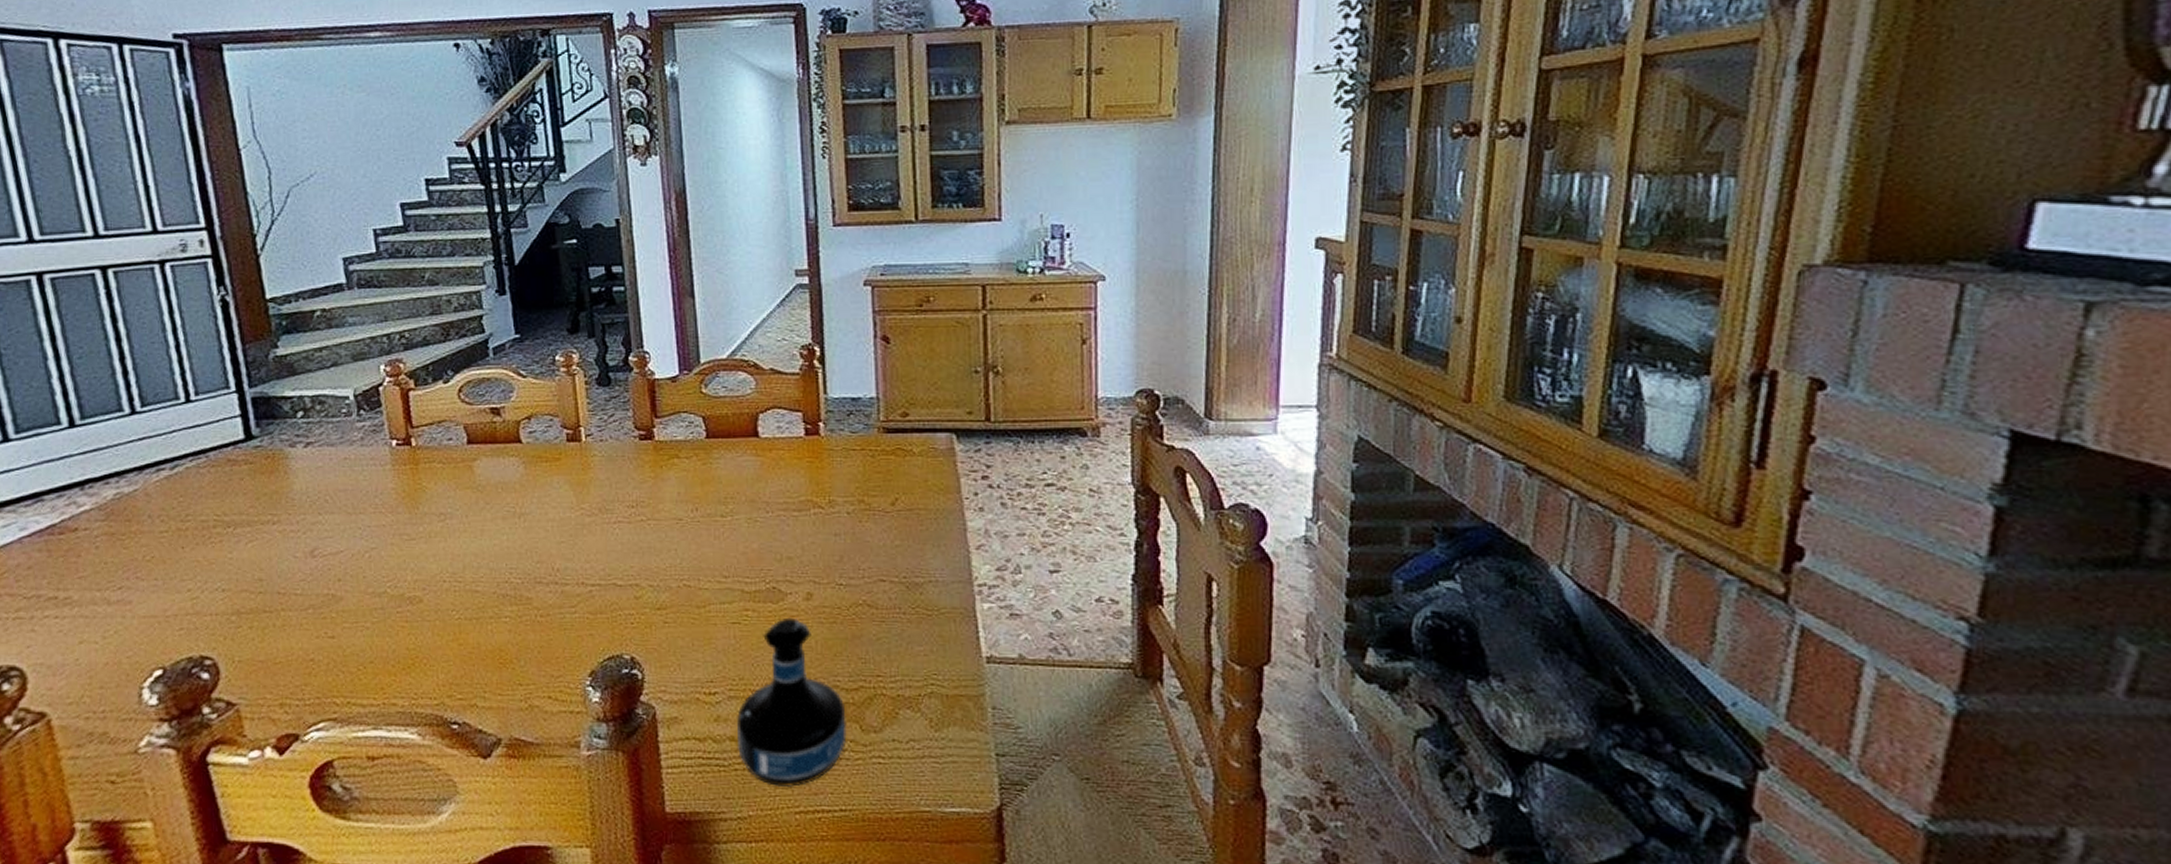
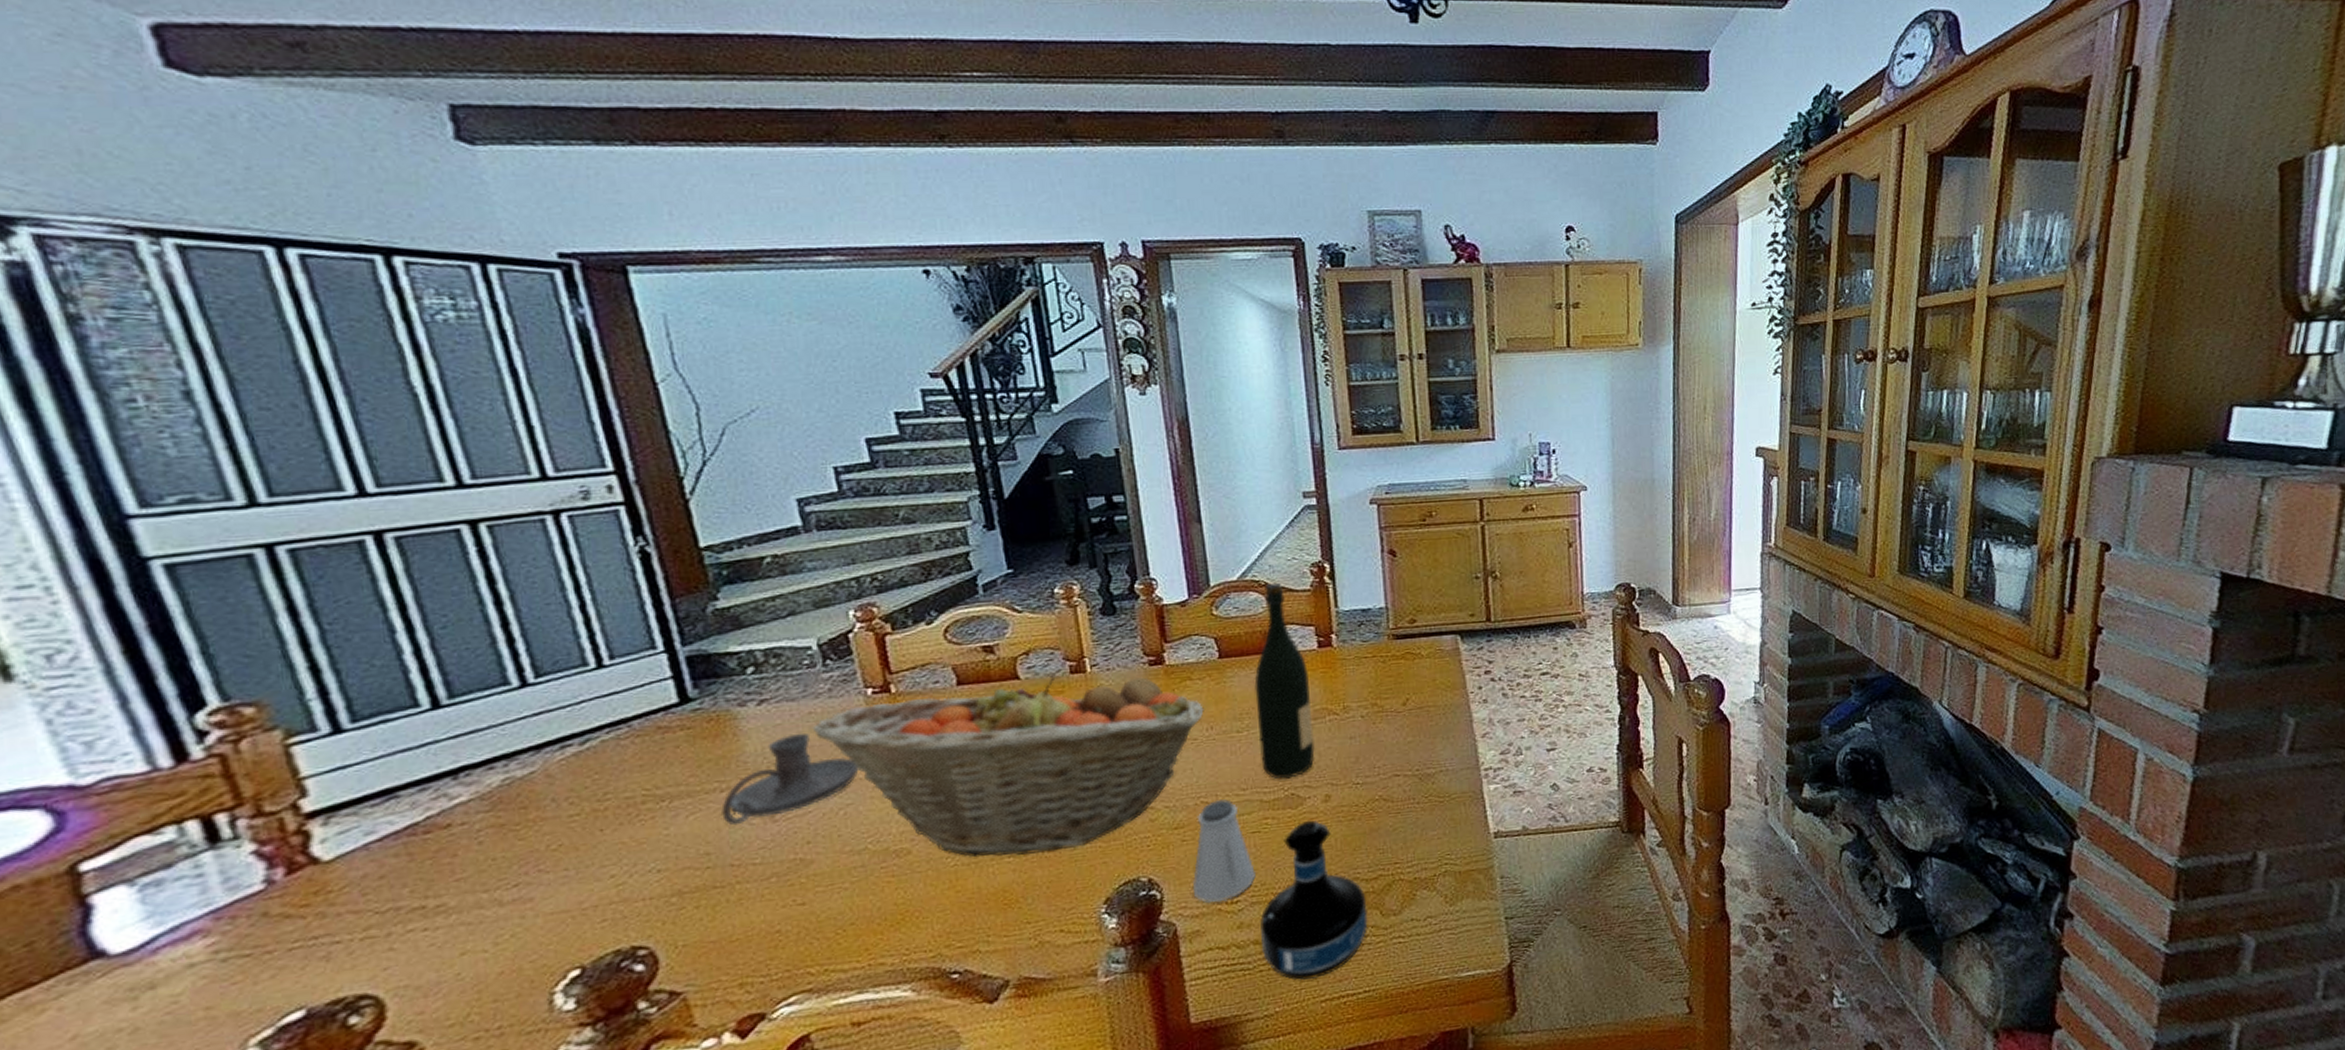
candle holder: none [273,476,383,557] -> present [721,733,859,826]
fruit basket: none [346,439,690,617] -> present [812,673,1204,857]
saltshaker: none [672,585,734,691] -> present [1192,799,1256,903]
wine bottle: none [740,363,798,571] -> present [1254,582,1315,779]

